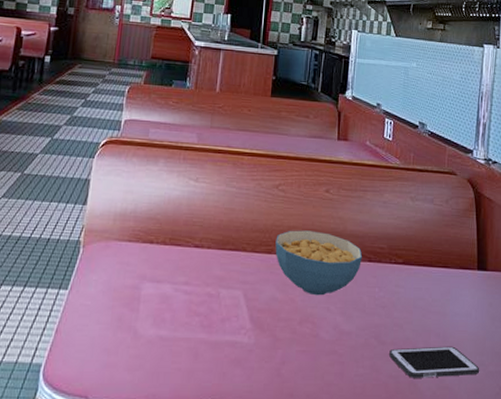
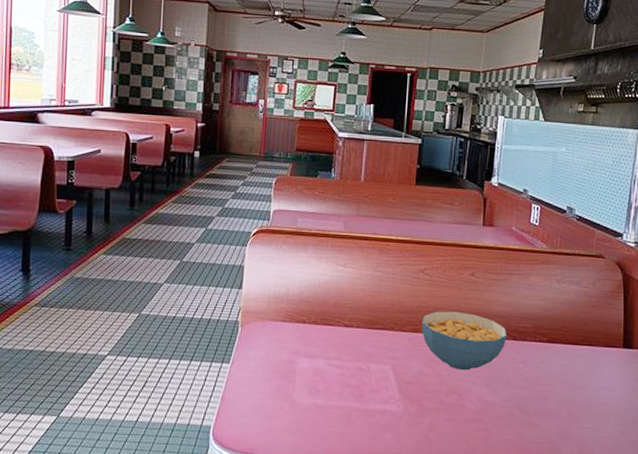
cell phone: present [389,346,480,378] -> none [532,416,622,445]

